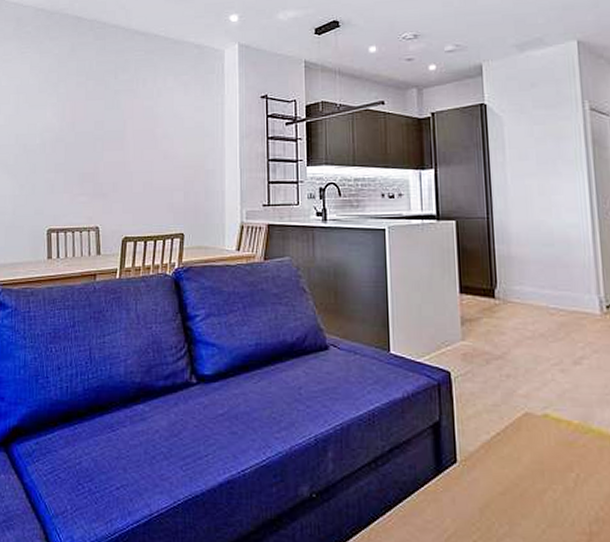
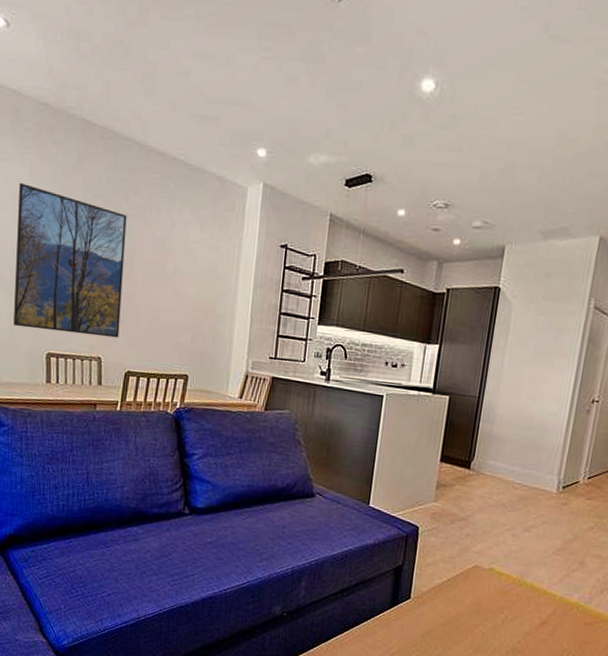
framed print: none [17,77,117,207] -> present [14,182,127,338]

